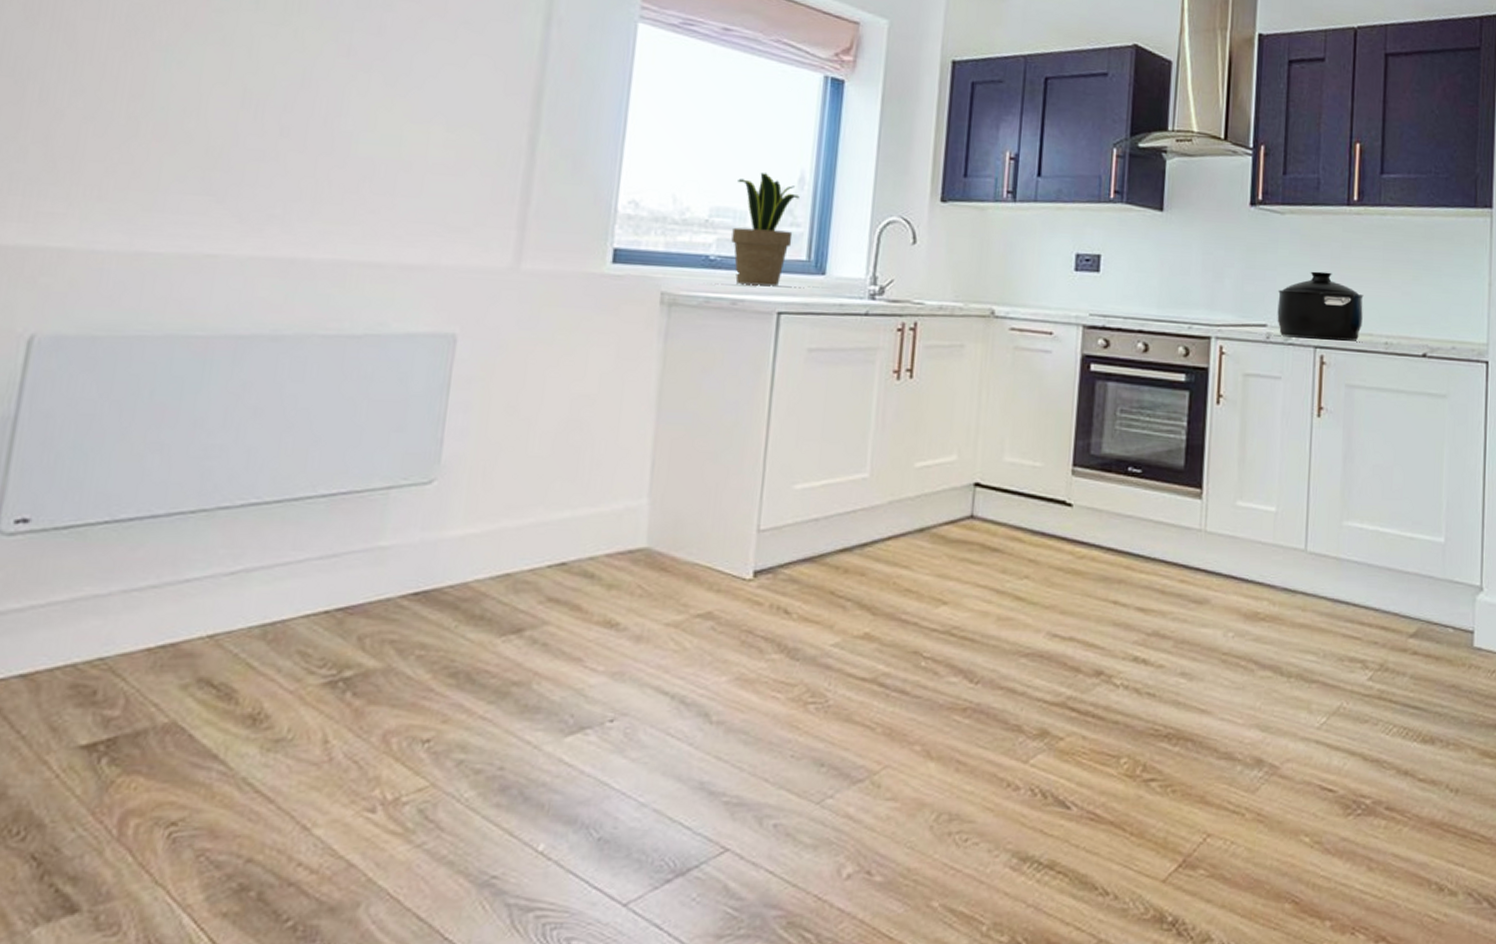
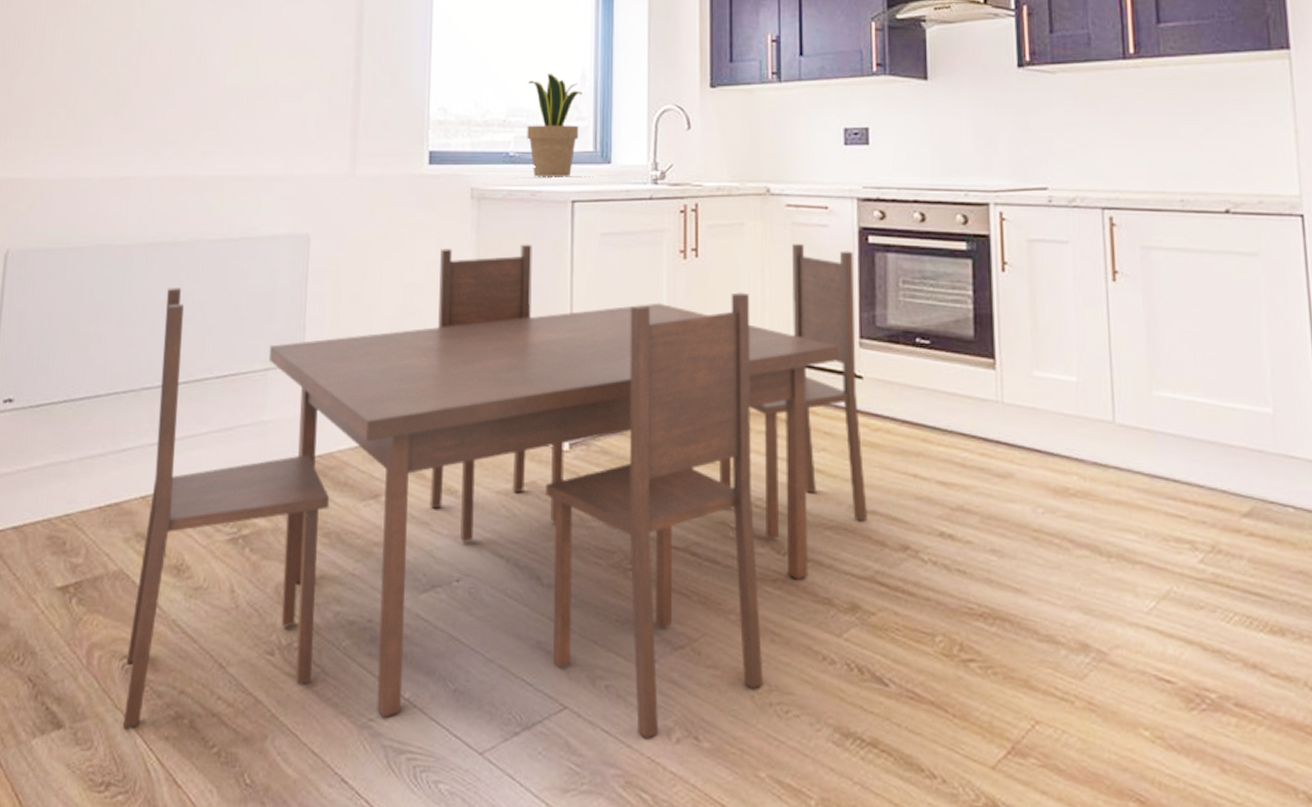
dining set: none [165,356,1075,908] -> present [123,243,868,739]
saucepan: present [1277,271,1364,341] -> none [1057,130,1153,200]

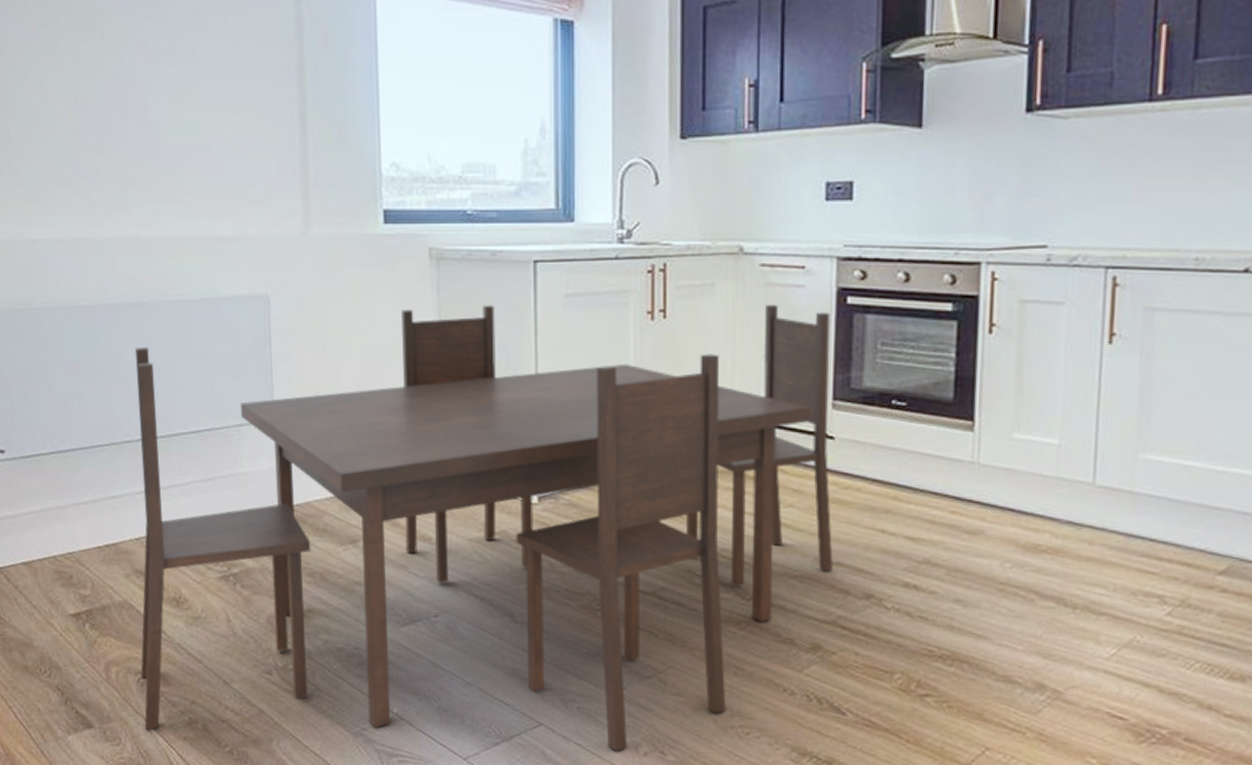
potted plant: present [527,72,583,177] -> none [484,124,542,237]

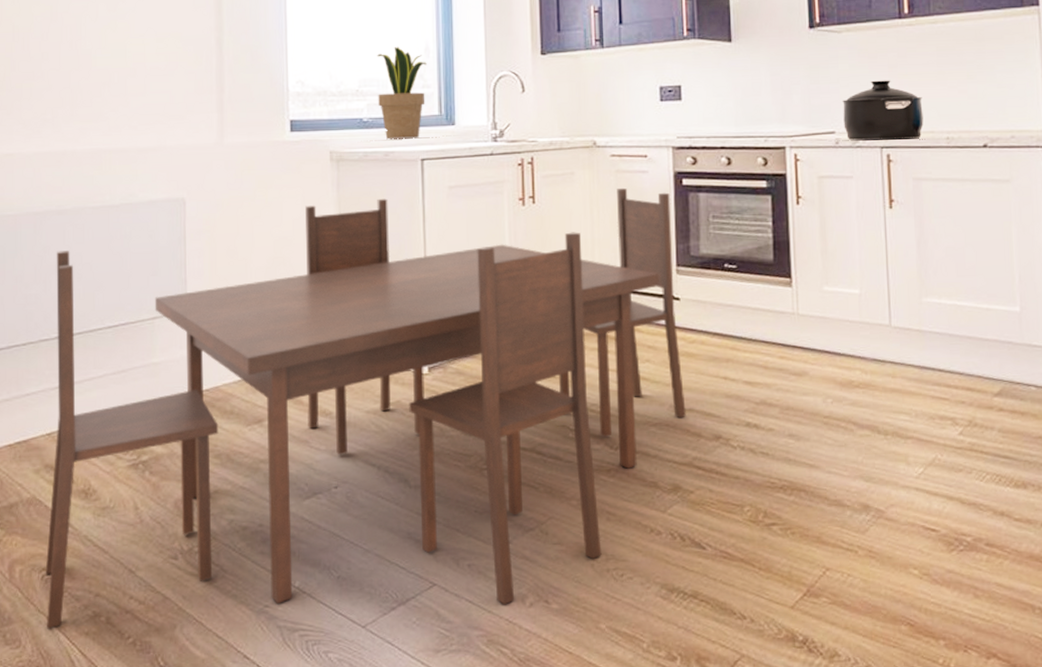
potted plant: none [484,124,542,237] -> present [377,46,427,140]
saucepan: none [1059,182,1169,258] -> present [843,80,924,141]

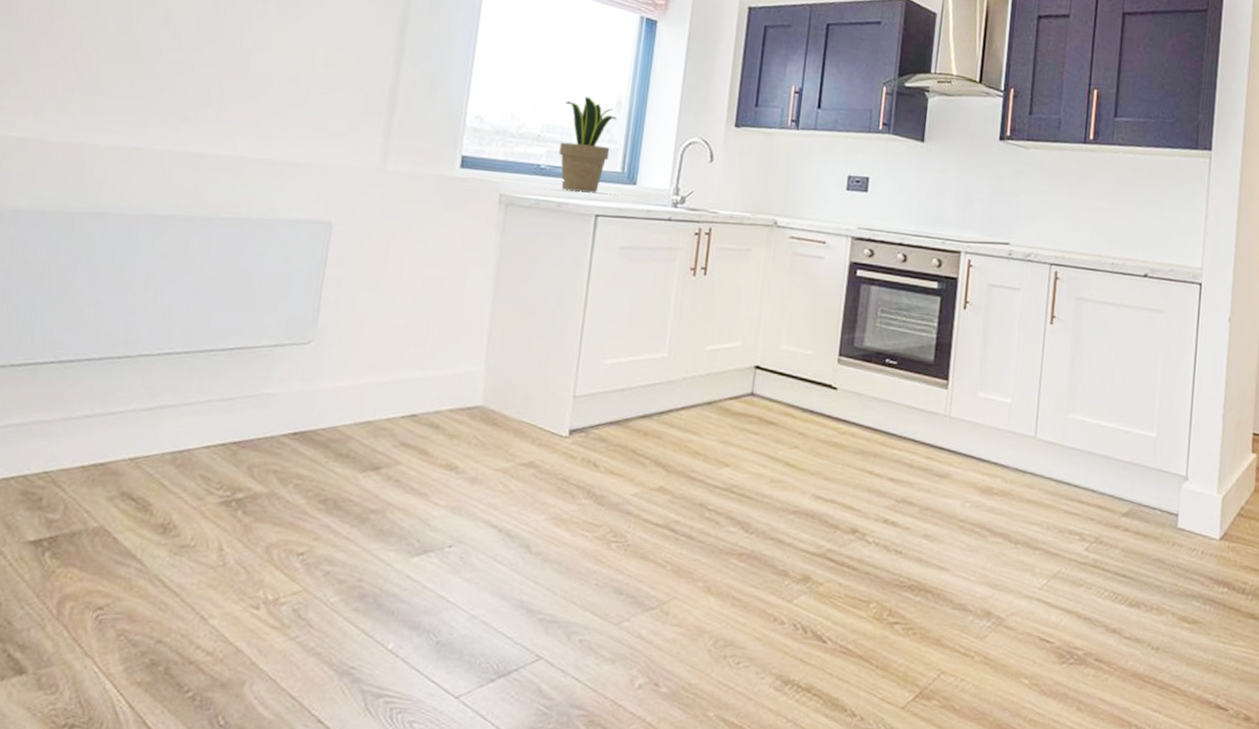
dining set: present [45,187,686,629] -> none [92,247,843,685]
saucepan: present [843,80,924,141] -> none [1018,199,1095,261]

